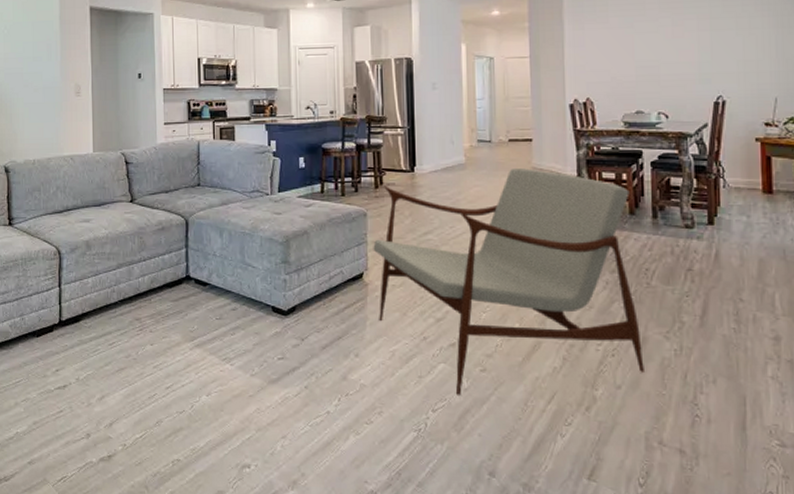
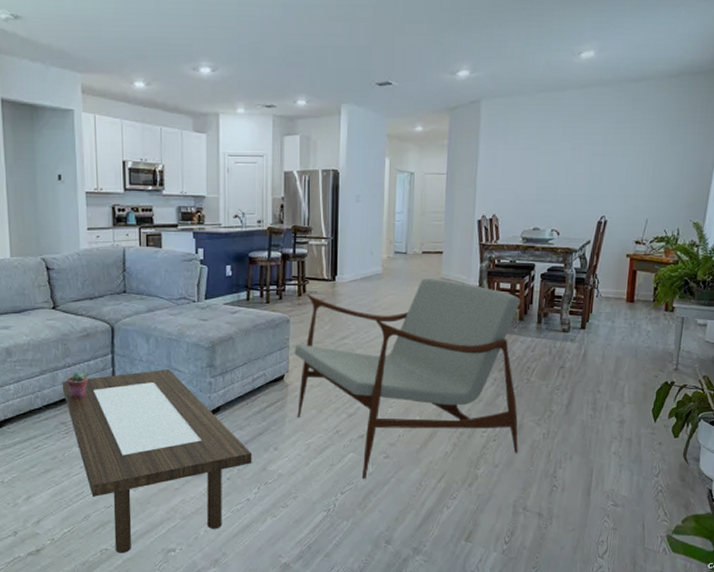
coffee table: none [137,264,332,467] -> present [61,368,252,554]
potted succulent: none [142,266,162,294] -> present [67,371,88,399]

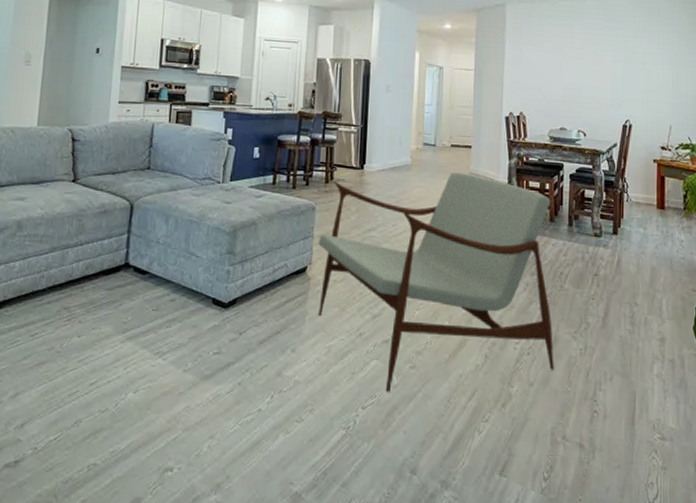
coffee table: present [61,368,252,554] -> none [70,253,268,471]
potted succulent: present [67,371,88,399] -> none [76,251,99,282]

